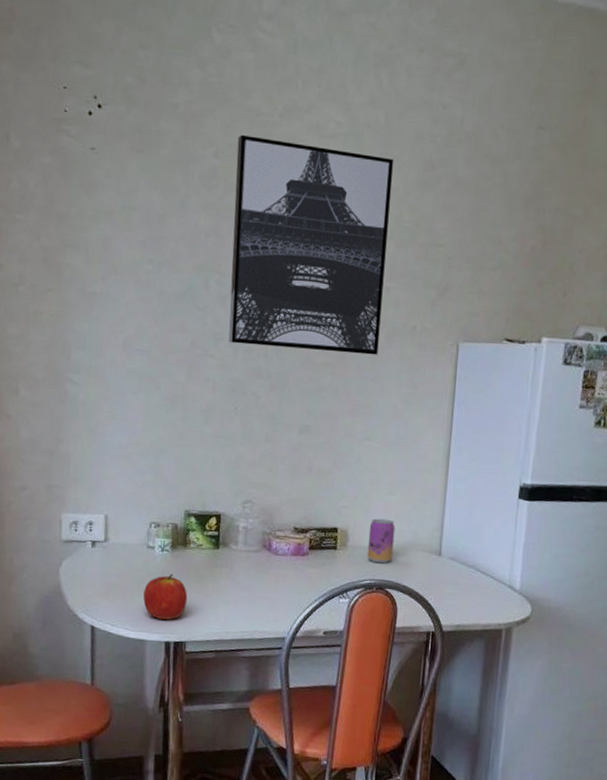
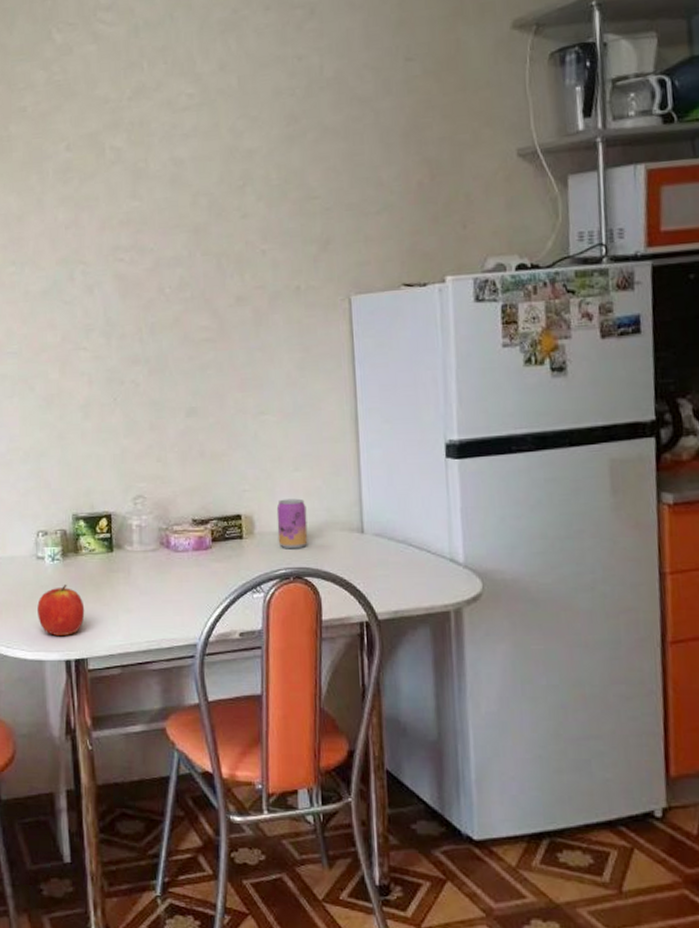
wall art: present [228,134,394,355] -> none [88,119,262,333]

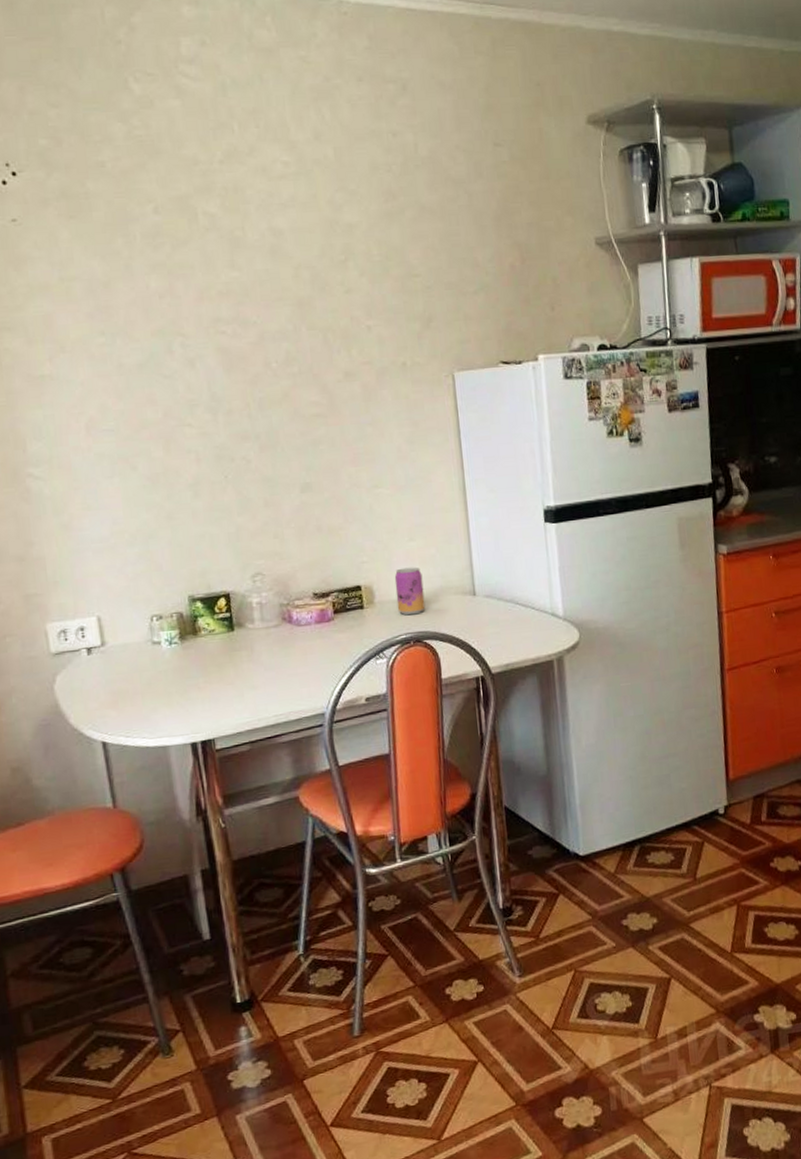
apple: present [37,585,85,636] -> none [156,668,209,720]

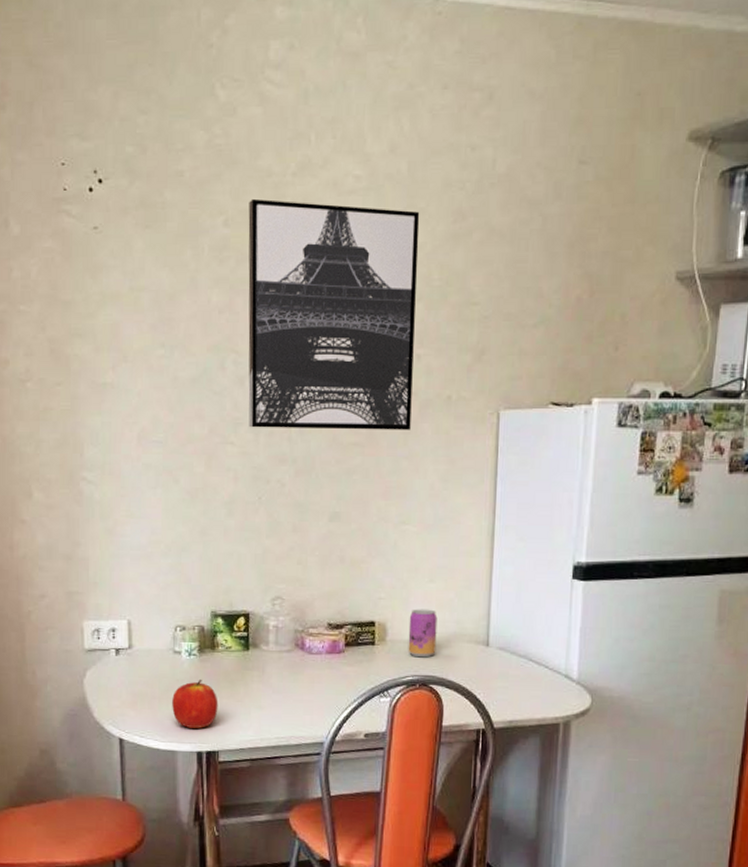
apple: none [156,668,209,720] -> present [172,680,219,728]
wall art: none [177,186,371,408] -> present [248,198,420,430]

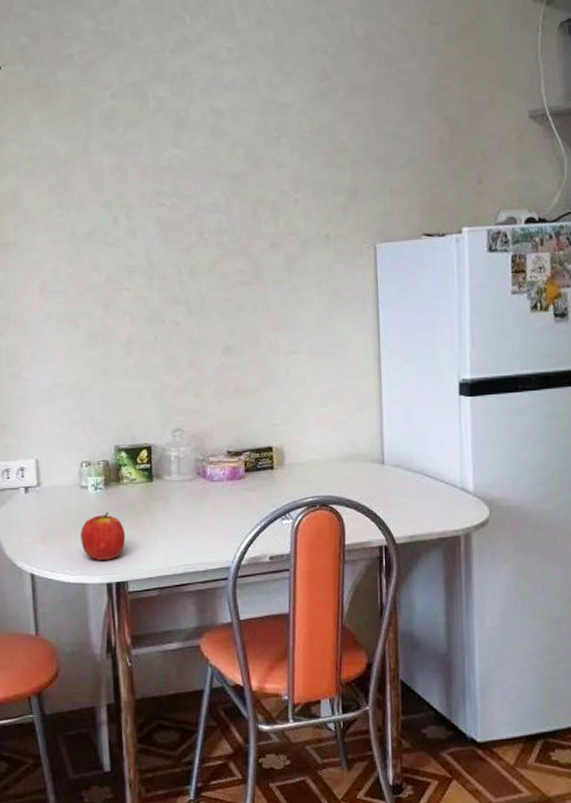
wall art: present [248,198,420,430] -> none [133,73,294,274]
beverage can: present [408,609,438,658] -> none [305,432,334,479]

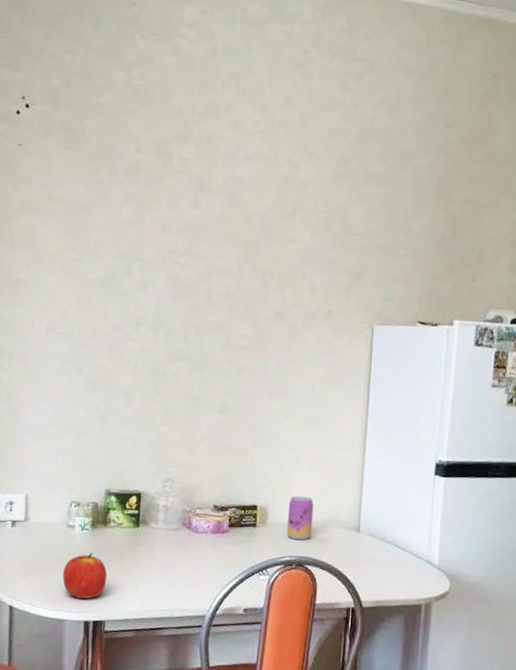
beverage can: none [305,432,334,479] -> present [286,495,314,541]

